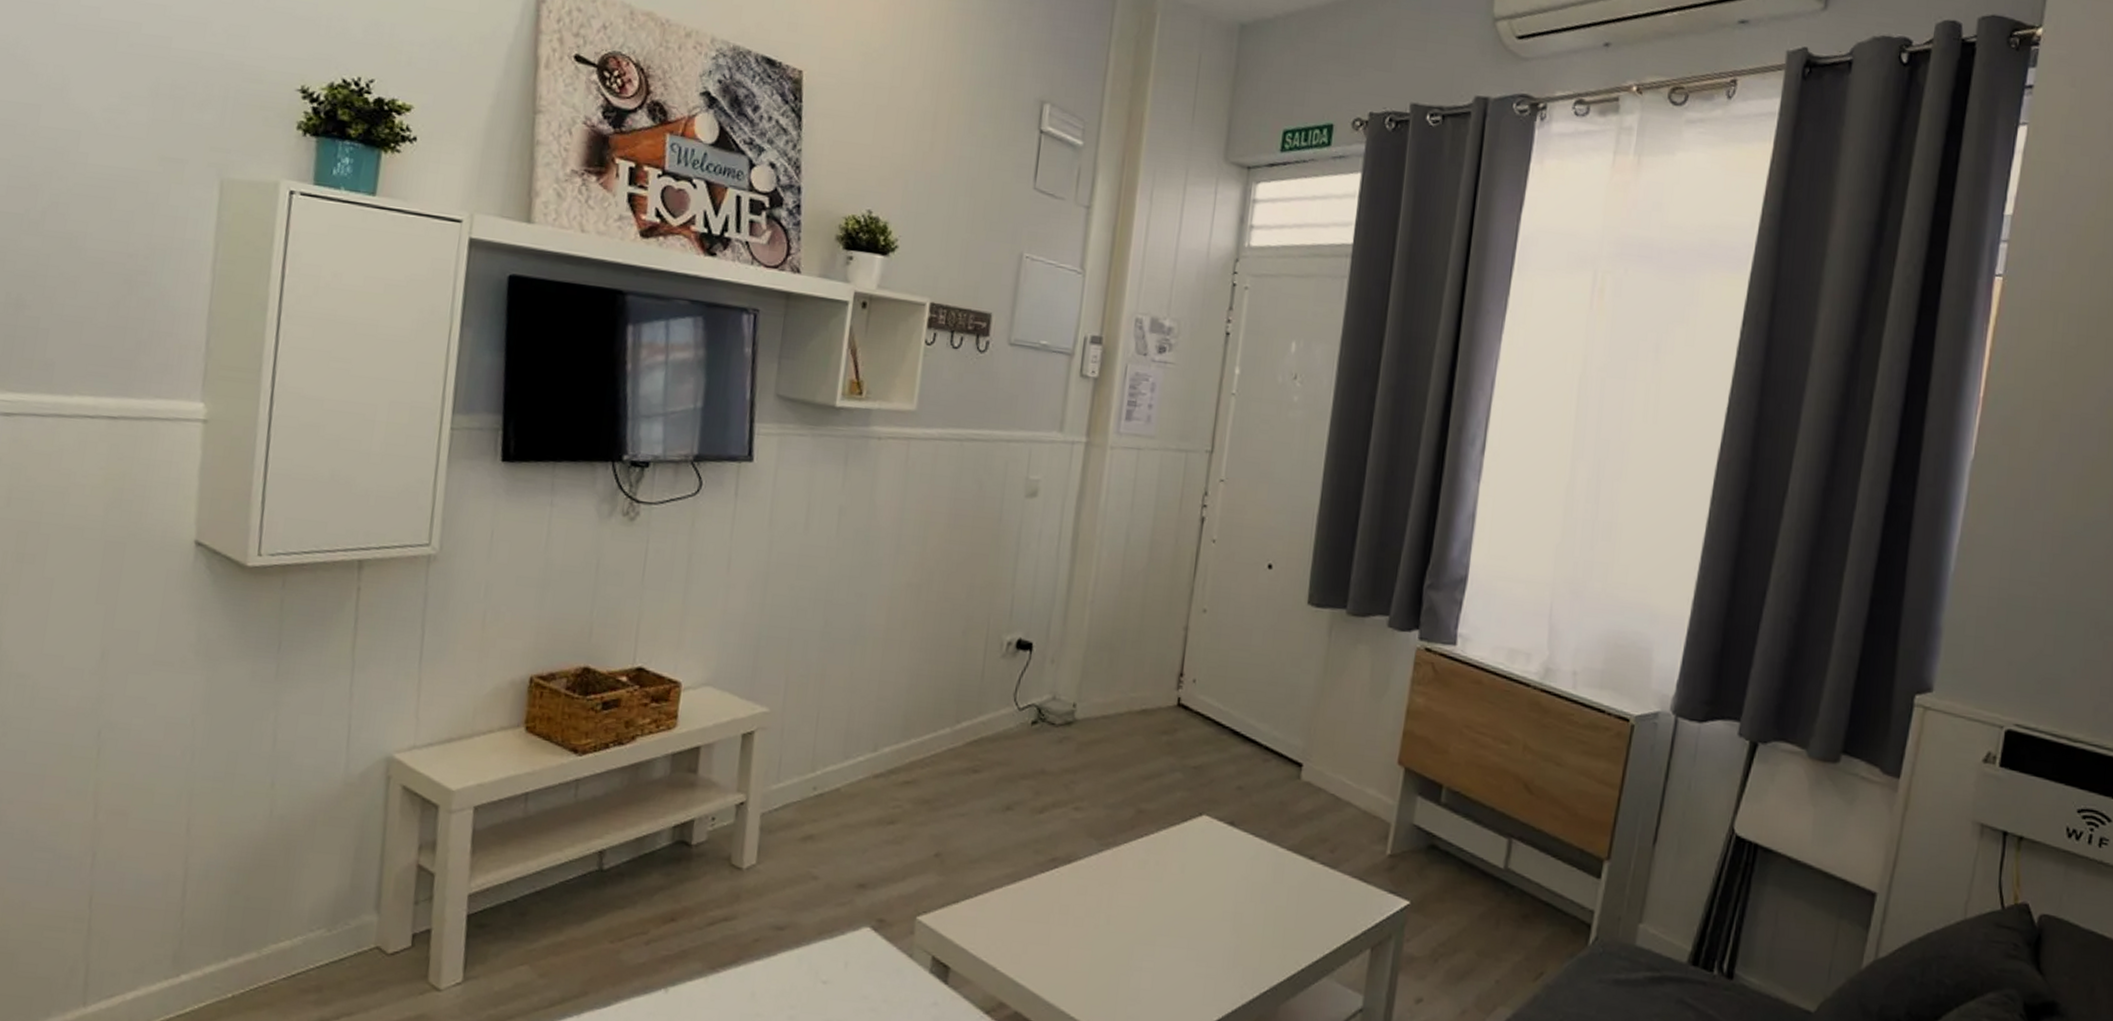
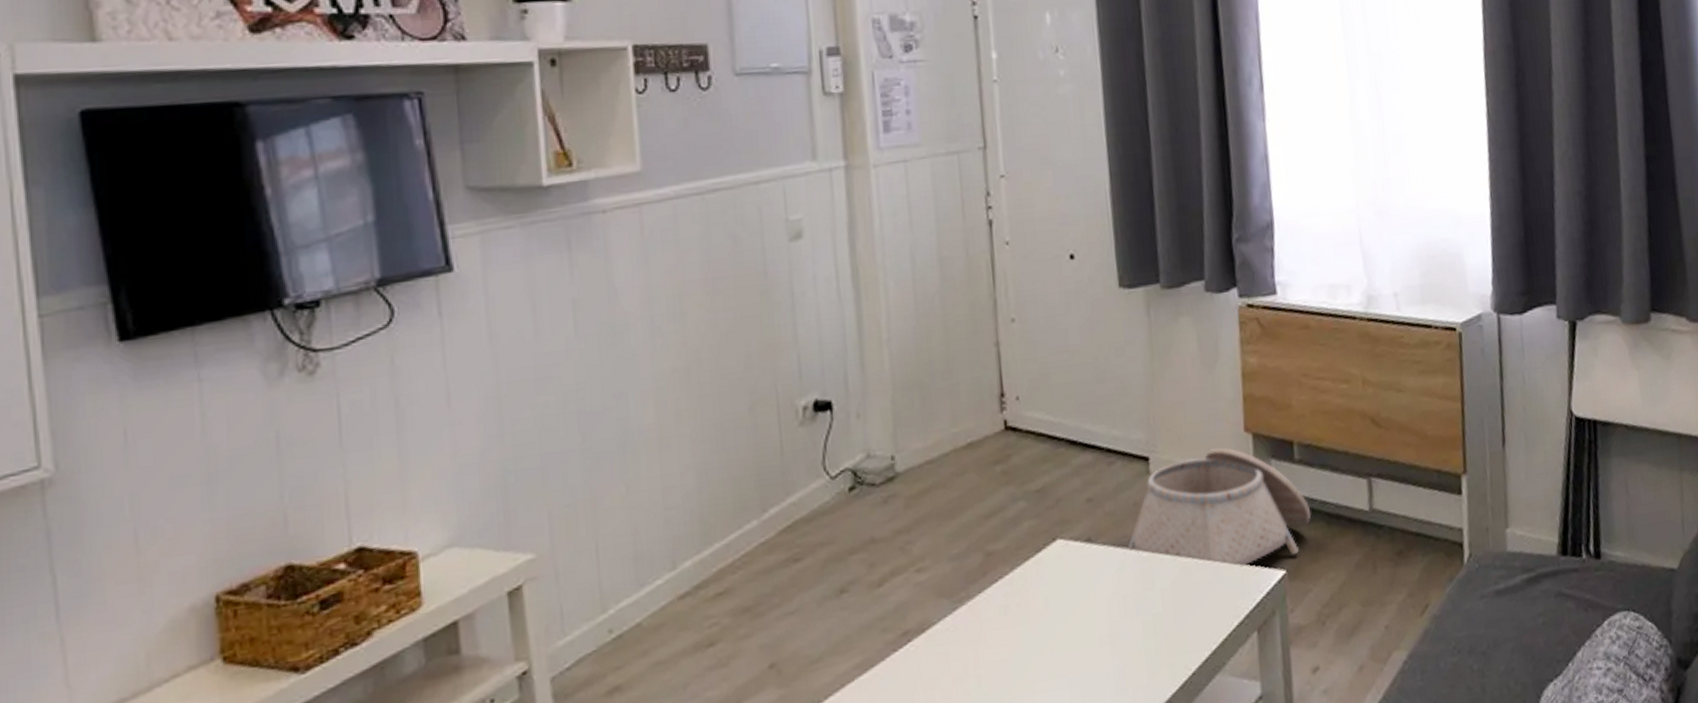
basket: none [1264,772,1446,890] -> present [1126,447,1312,567]

